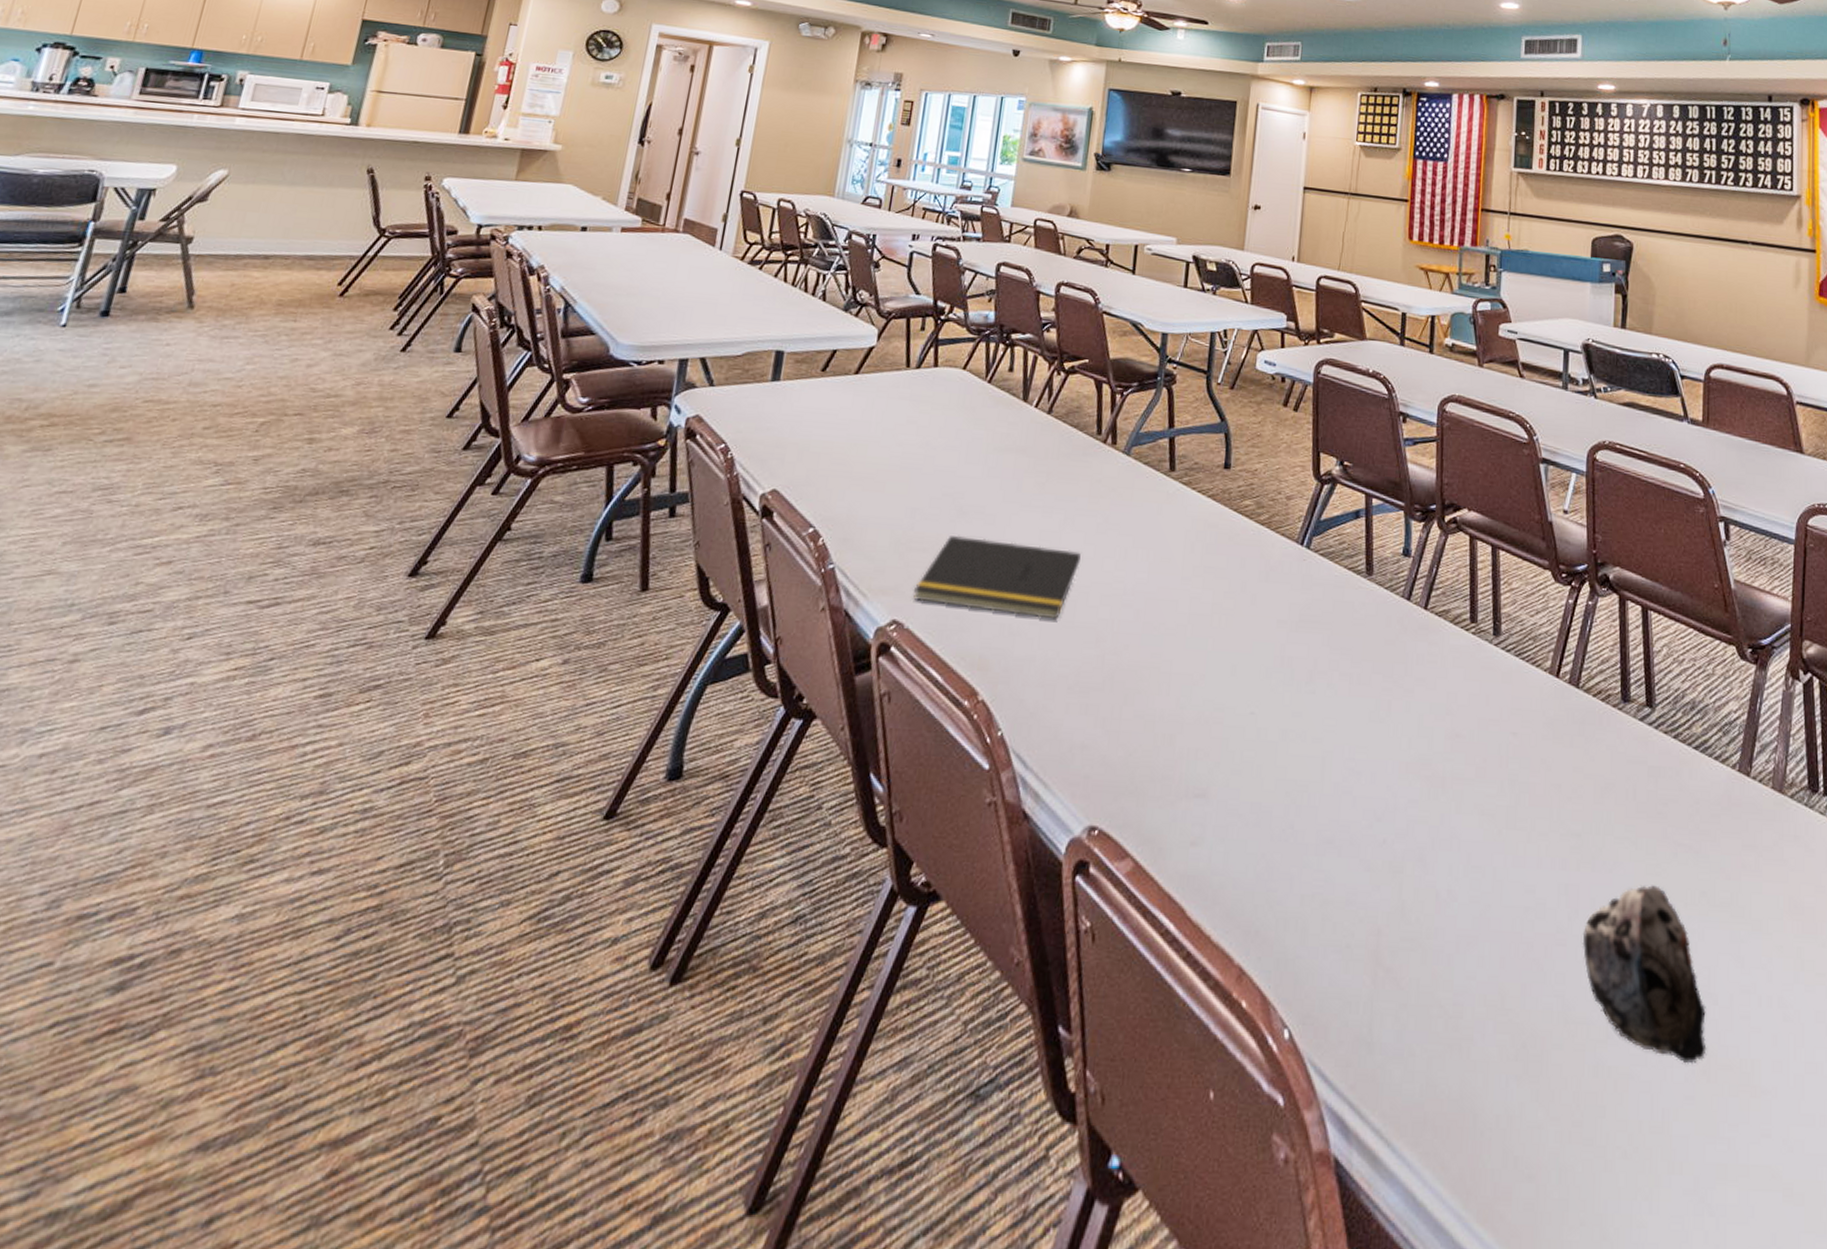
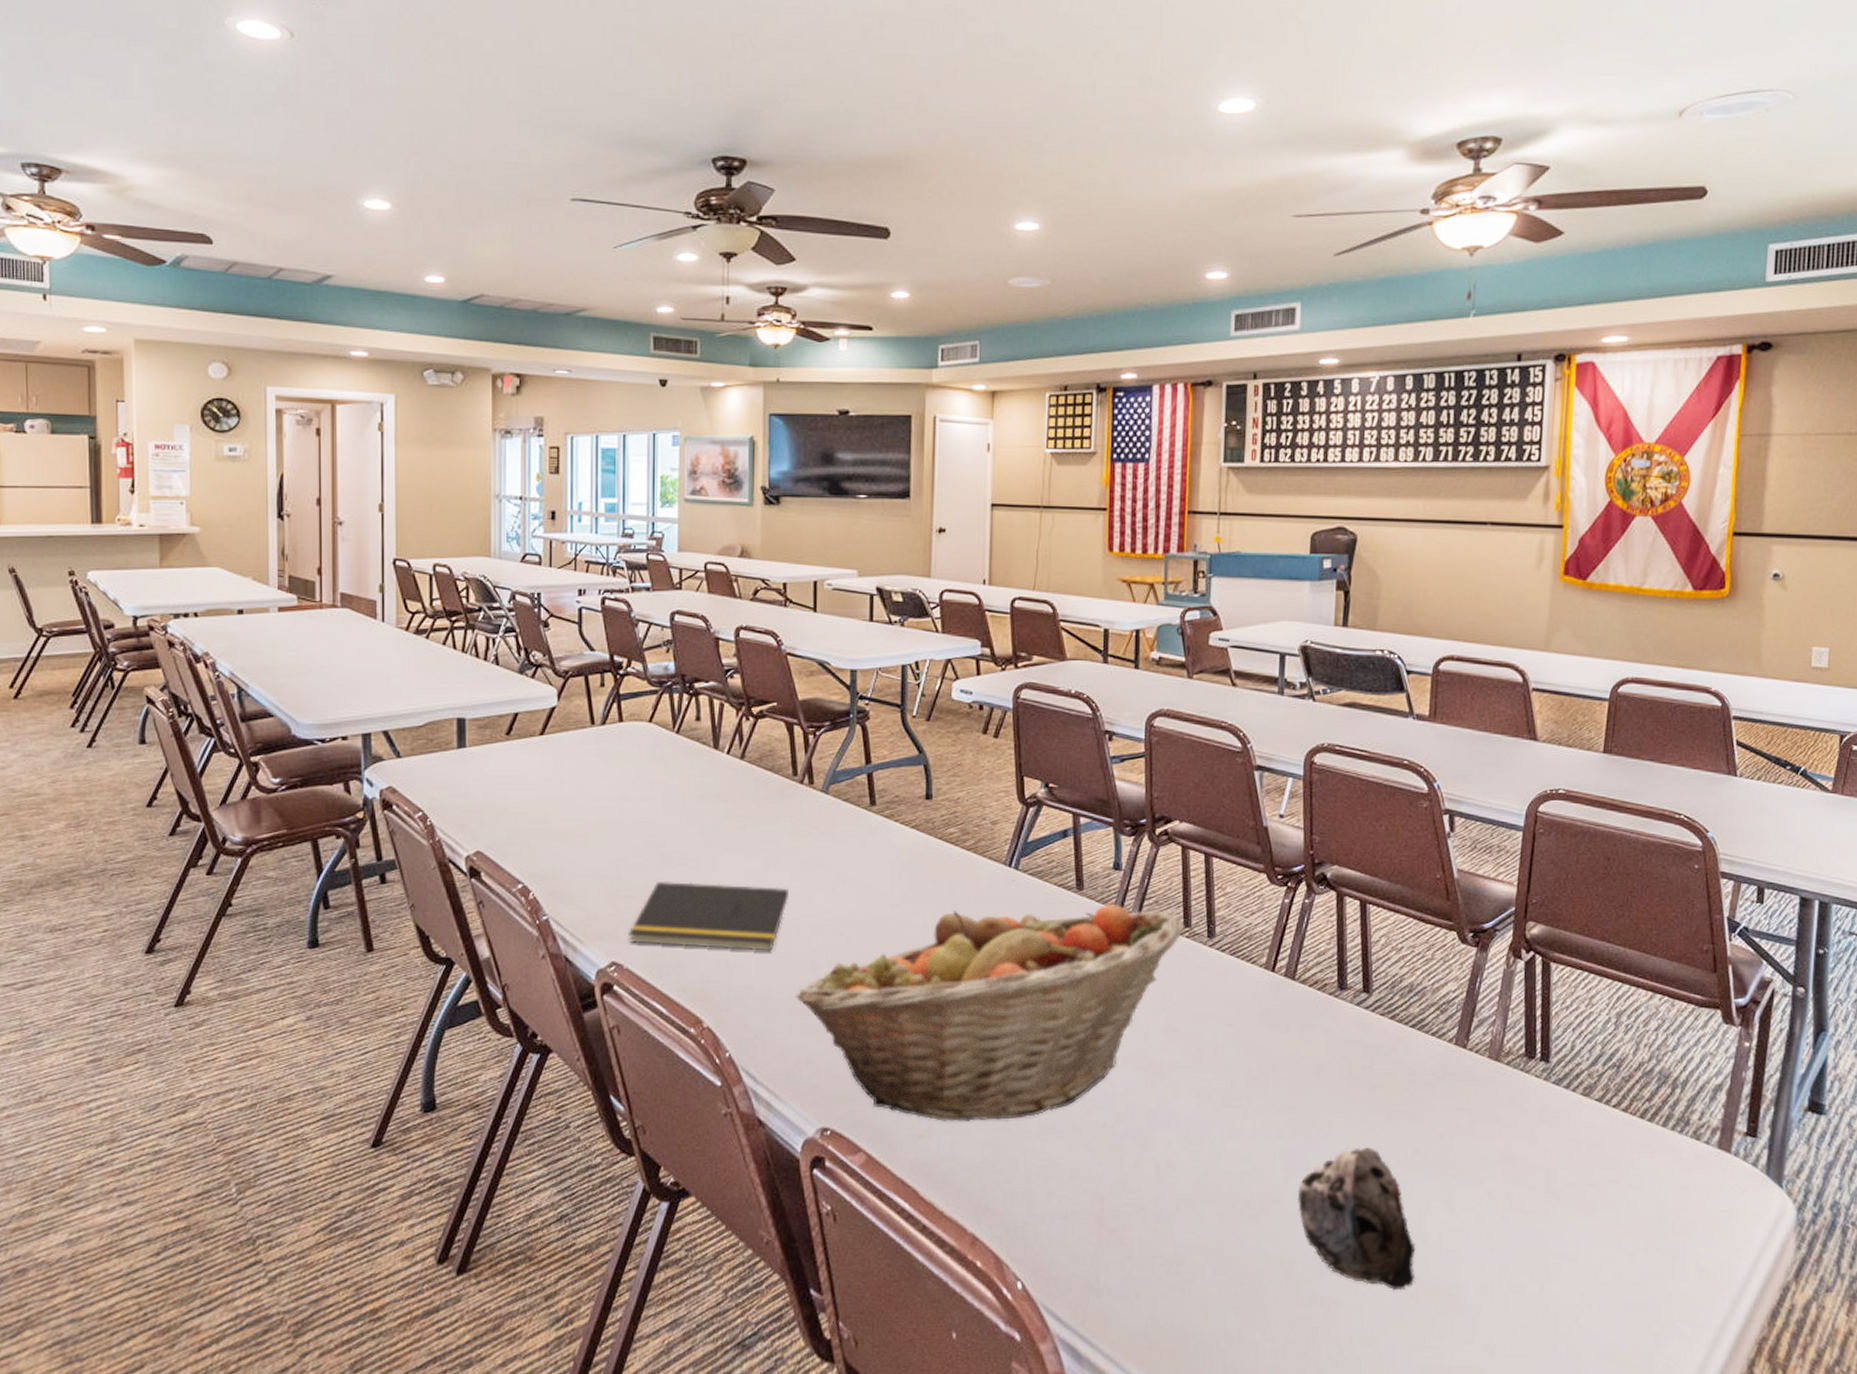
fruit basket: none [1076,588,1471,829] -> present [795,905,1185,1121]

